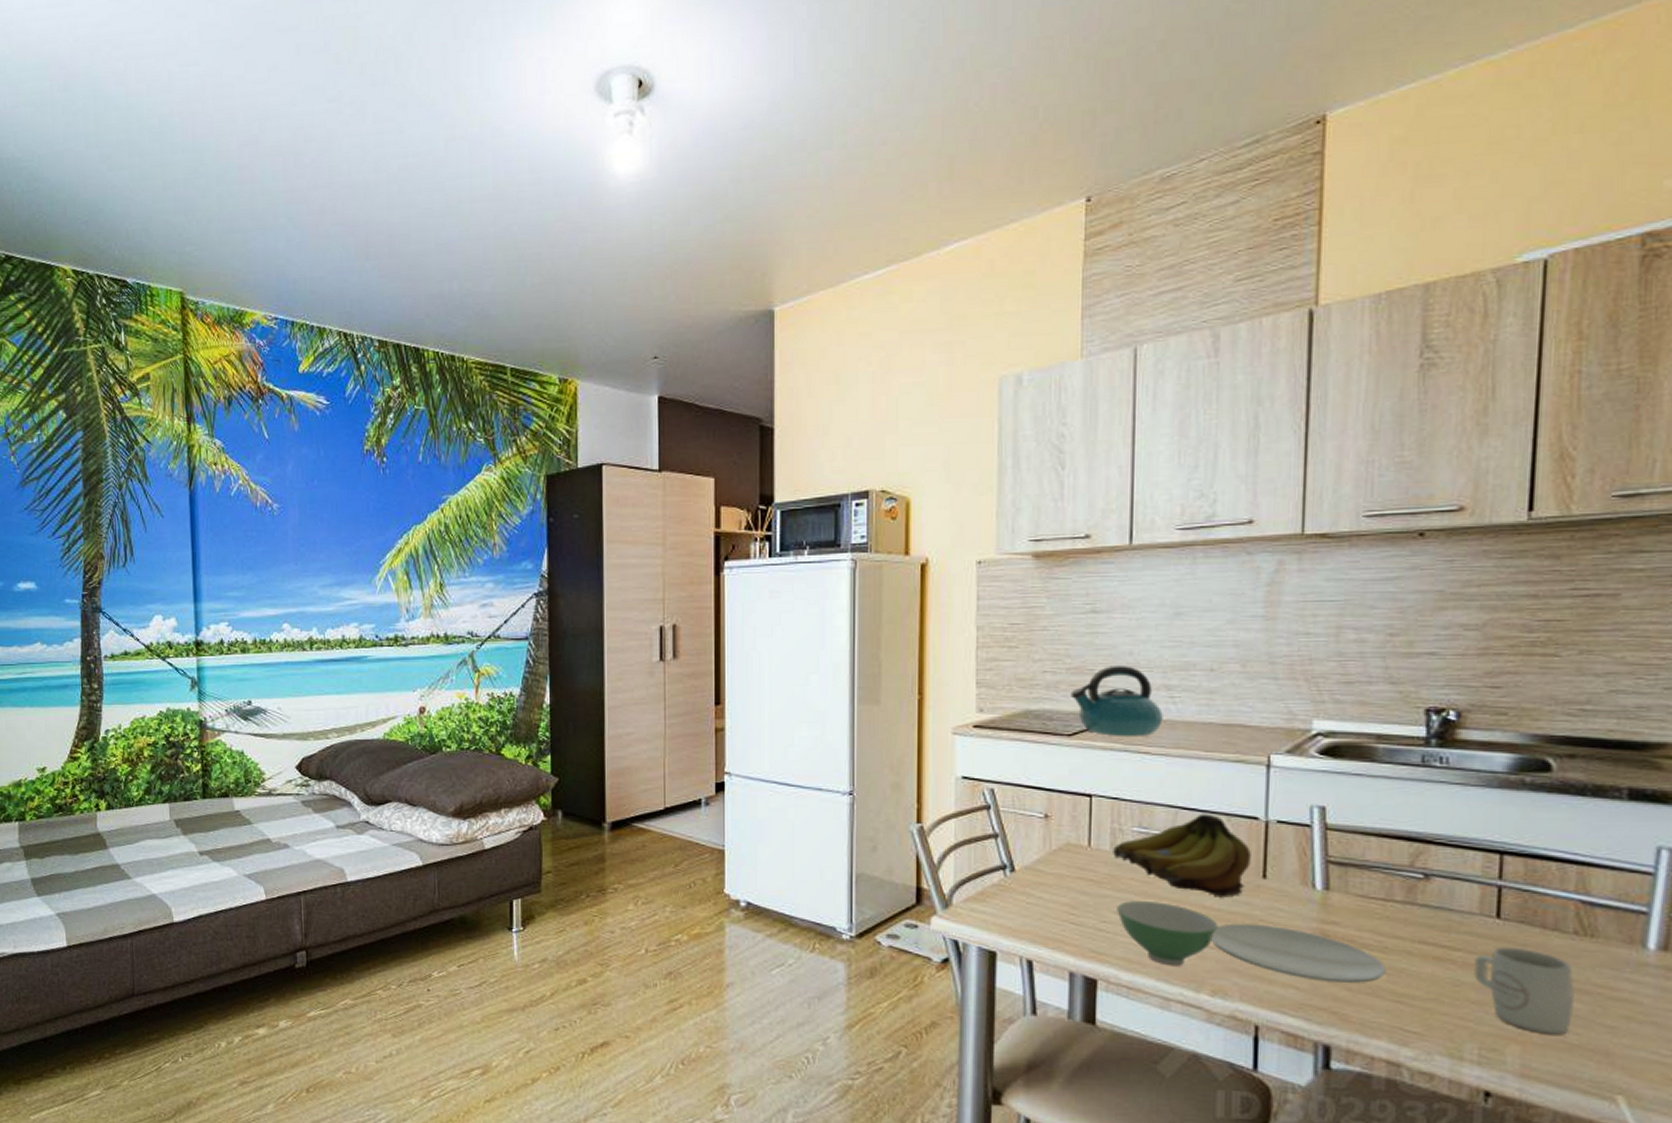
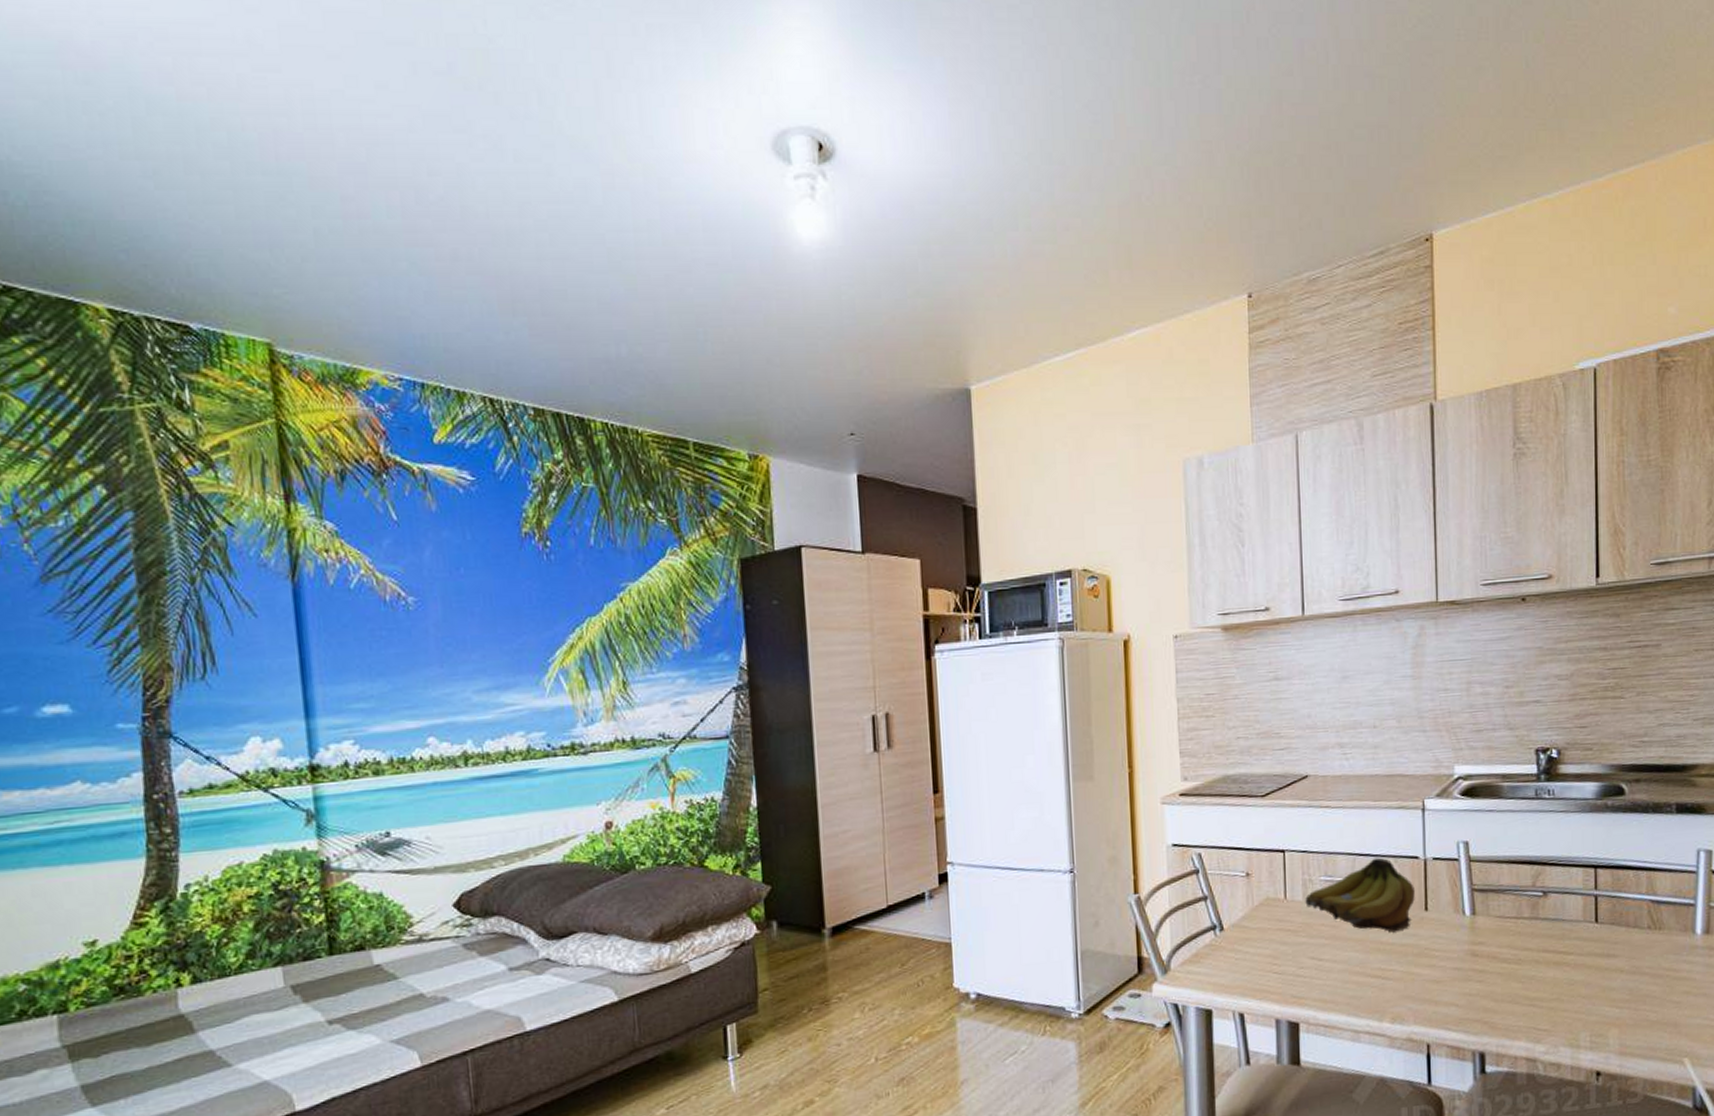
kettle: present [1070,666,1163,738] -> none [1261,727,1339,795]
bowl: present [1117,900,1218,966] -> none [1311,943,1393,1001]
plate: present [1211,923,1387,983] -> none [1388,952,1522,997]
mug: present [1474,946,1576,1035] -> none [1583,945,1652,1016]

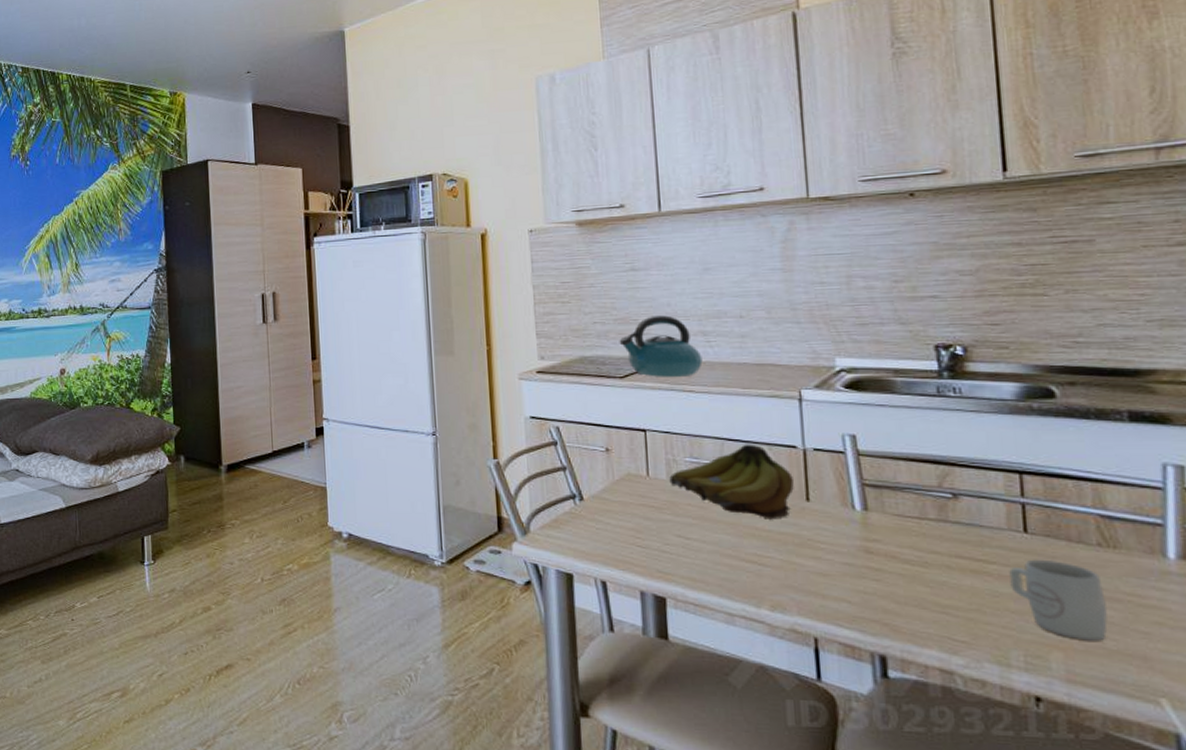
kettle: none [1261,727,1339,795] -> present [619,315,703,378]
mug: none [1583,945,1652,1016] -> present [1009,559,1108,641]

